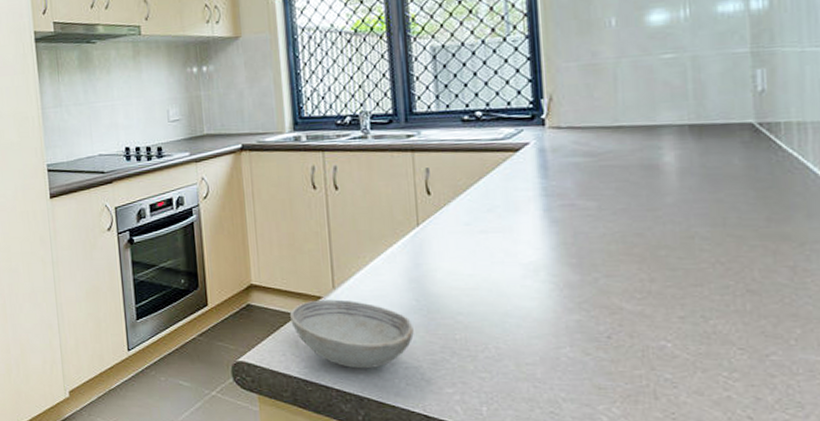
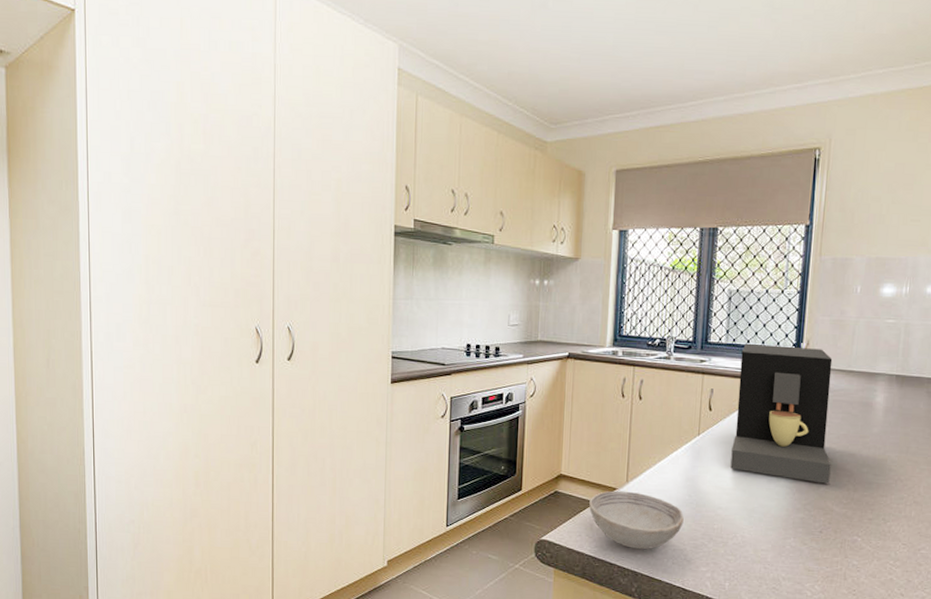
coffee maker: none [459,103,611,274] -> present [730,343,833,484]

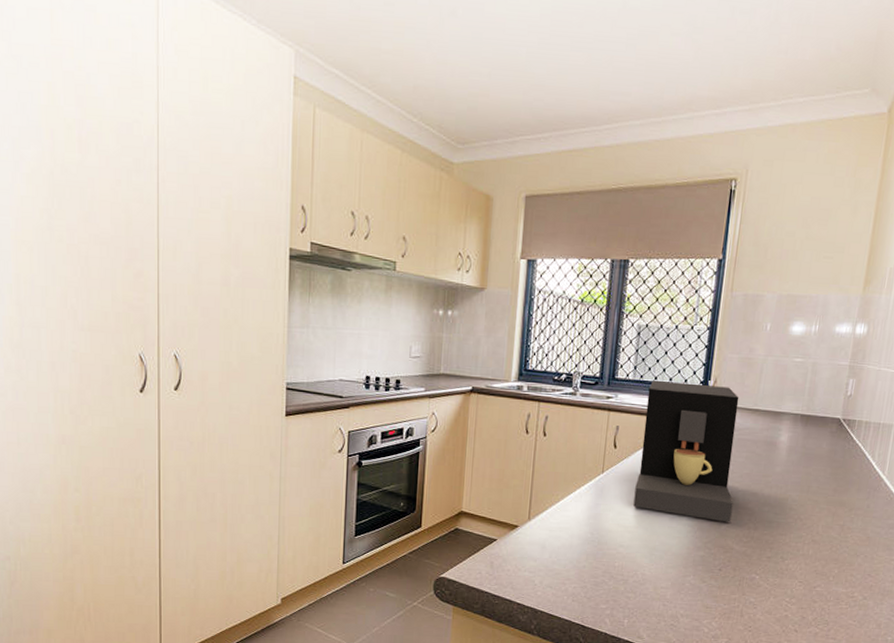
bowl: present [589,490,684,550] -> none [490,528,585,587]

